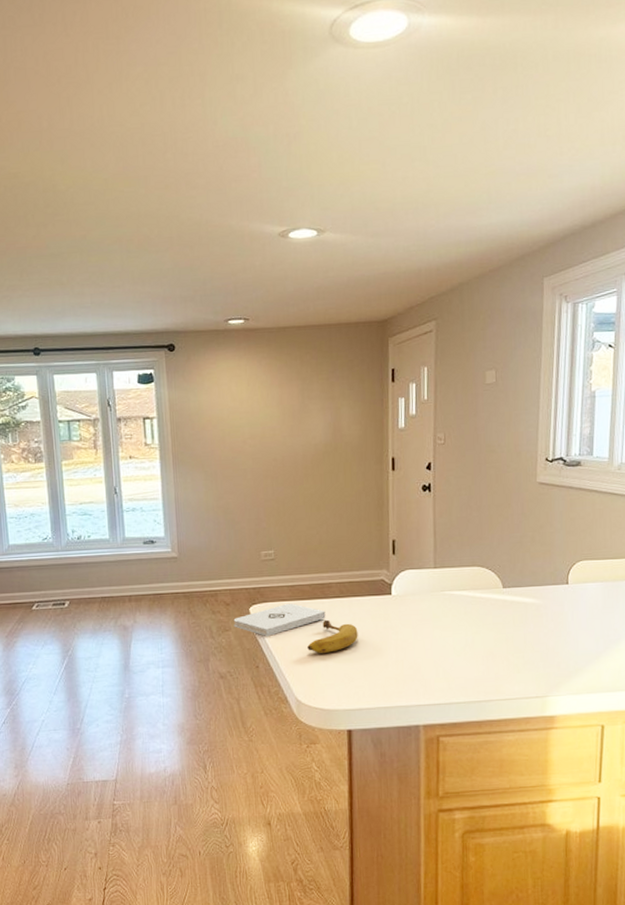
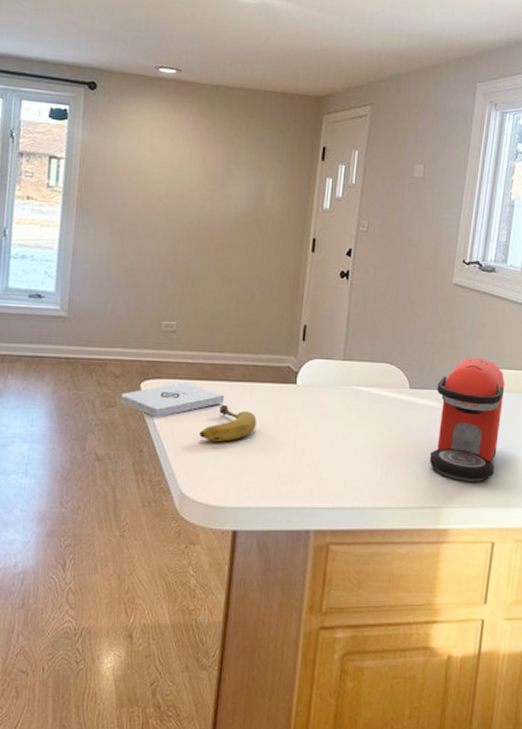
coffee maker: none [529,550,602,671] -> present [429,357,505,482]

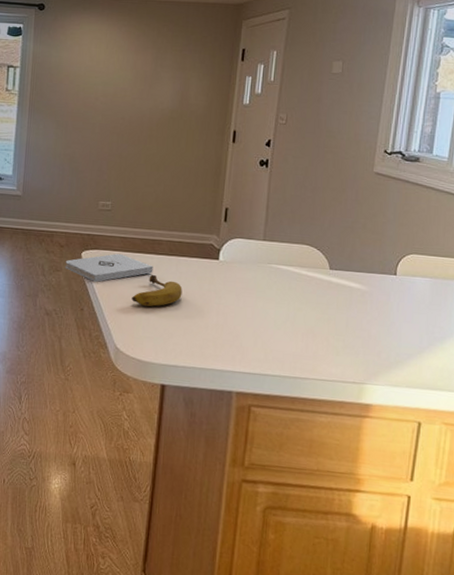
coffee maker: present [429,357,505,482] -> none [350,242,432,363]

